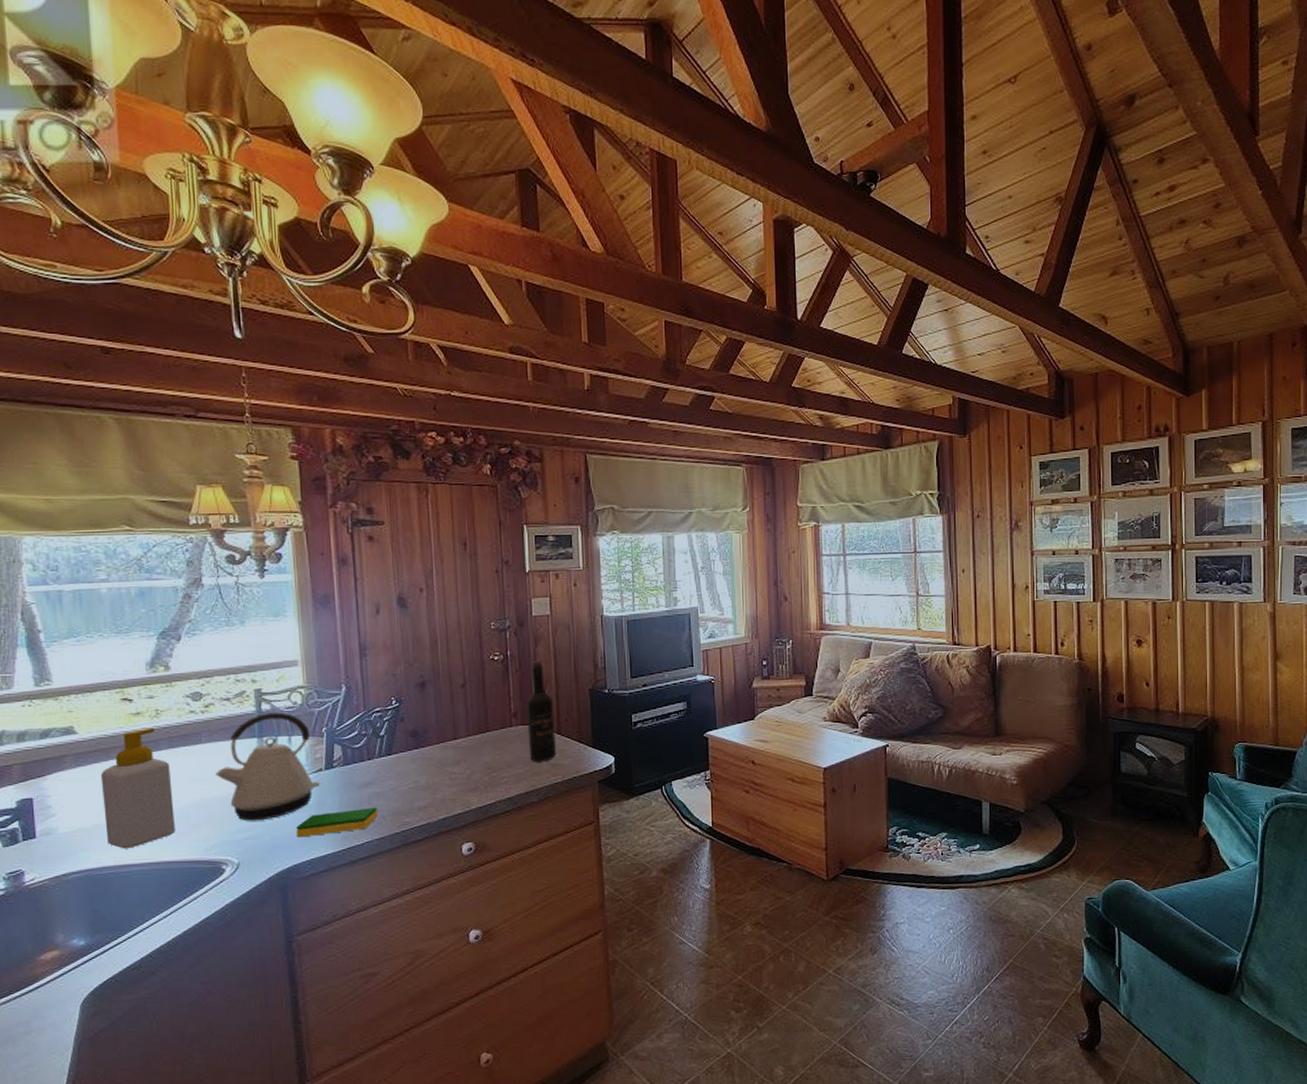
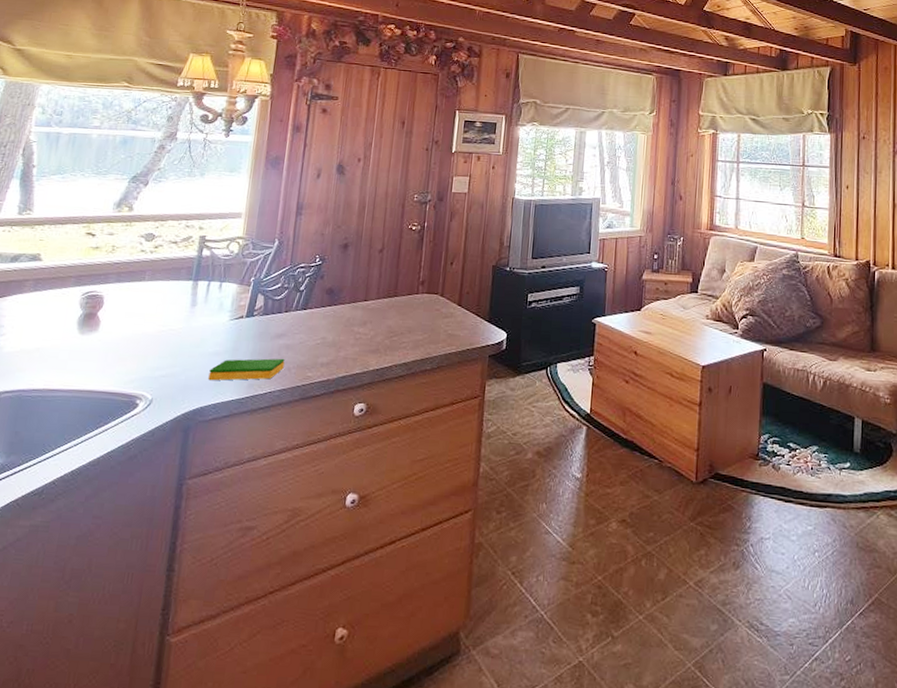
soap bottle: present [100,727,175,849] -> none [43,261,113,374]
kettle: present [215,712,320,821] -> none [150,258,240,360]
wine bottle: present [526,661,556,762] -> none [429,234,459,331]

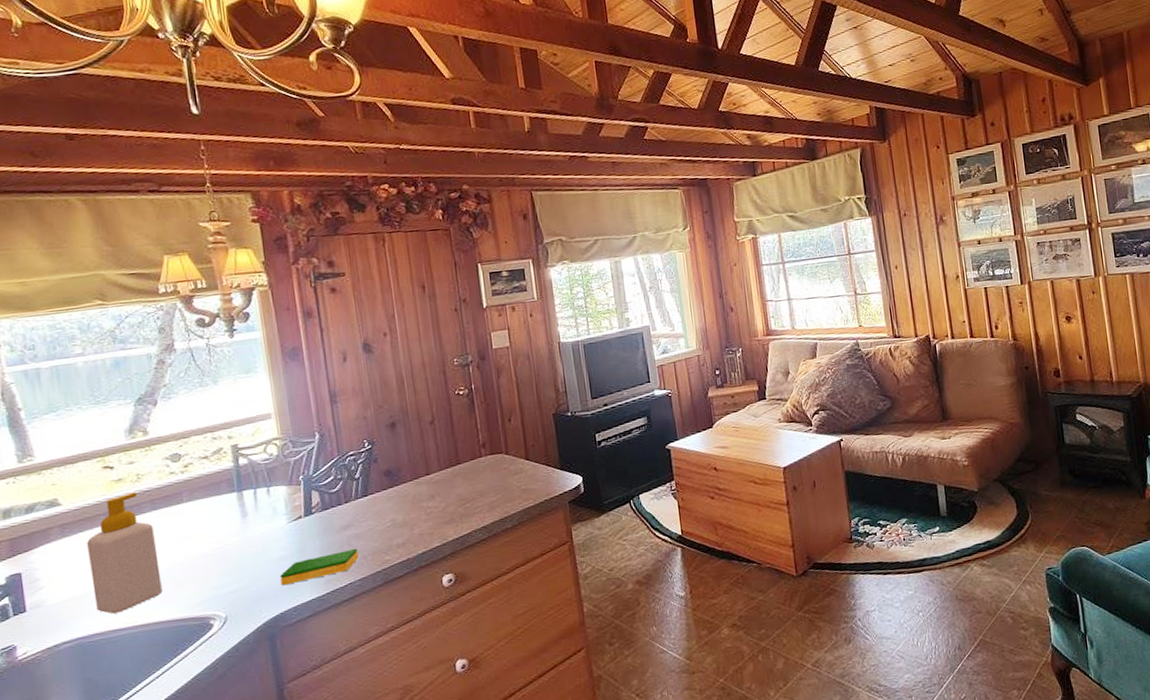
soap bottle: none [43,261,113,374] -> present [86,492,163,614]

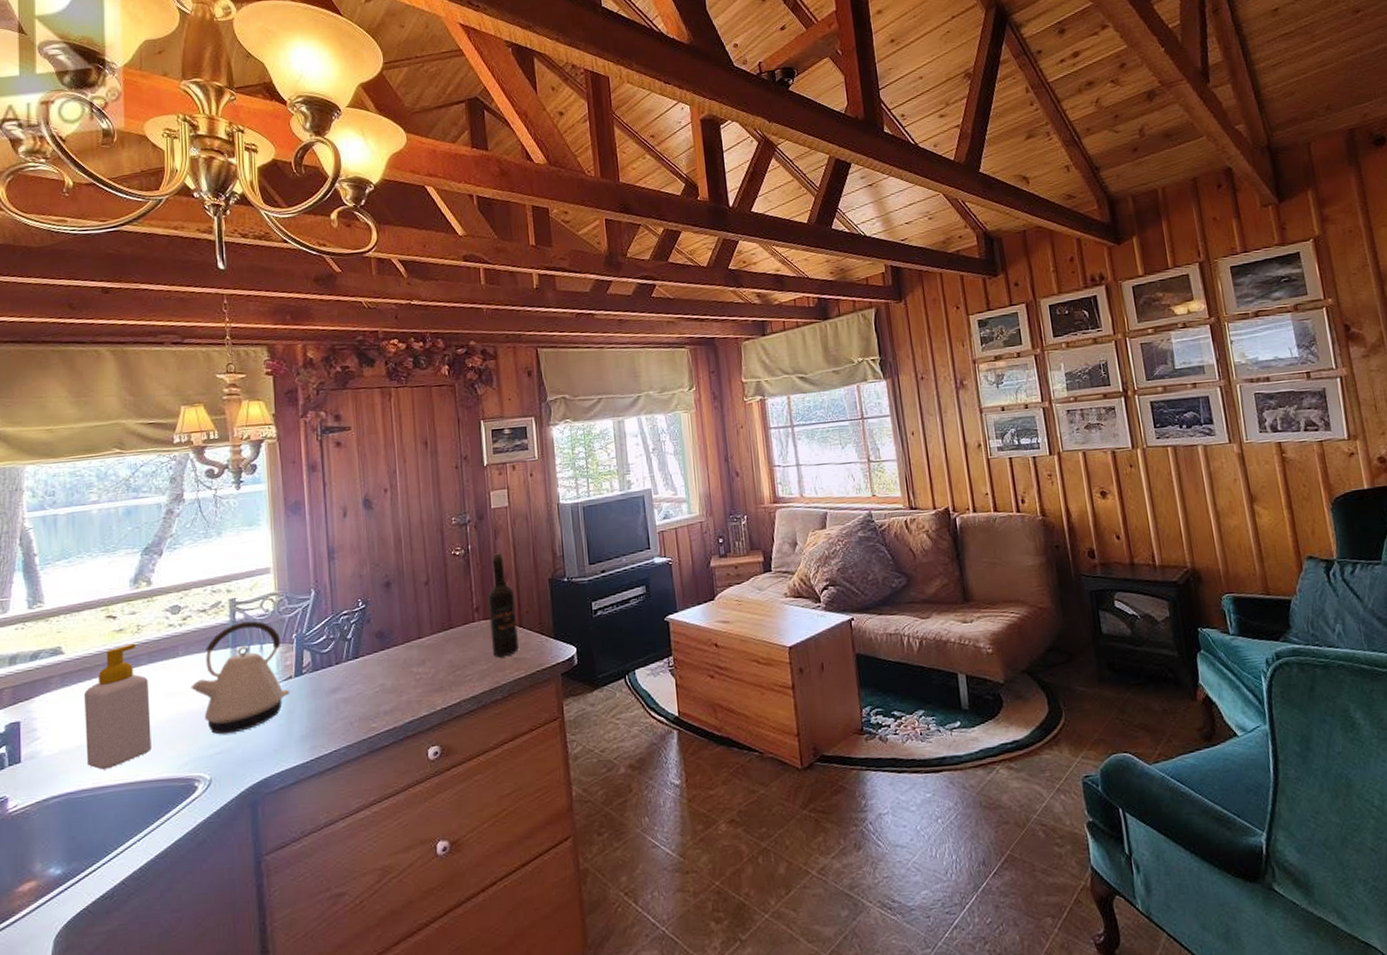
kettle: none [198,465,301,575] -> present [191,621,290,735]
dish sponge: present [280,548,359,586] -> none [267,713,345,750]
wine bottle: none [494,391,526,489] -> present [488,553,519,658]

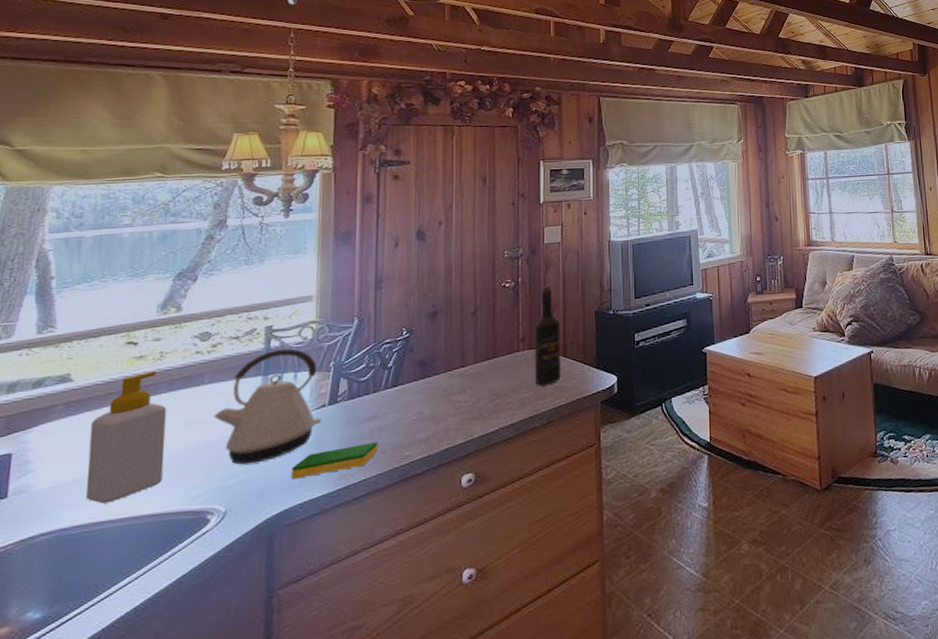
dish sponge: none [267,713,345,750] -> present [291,441,378,480]

